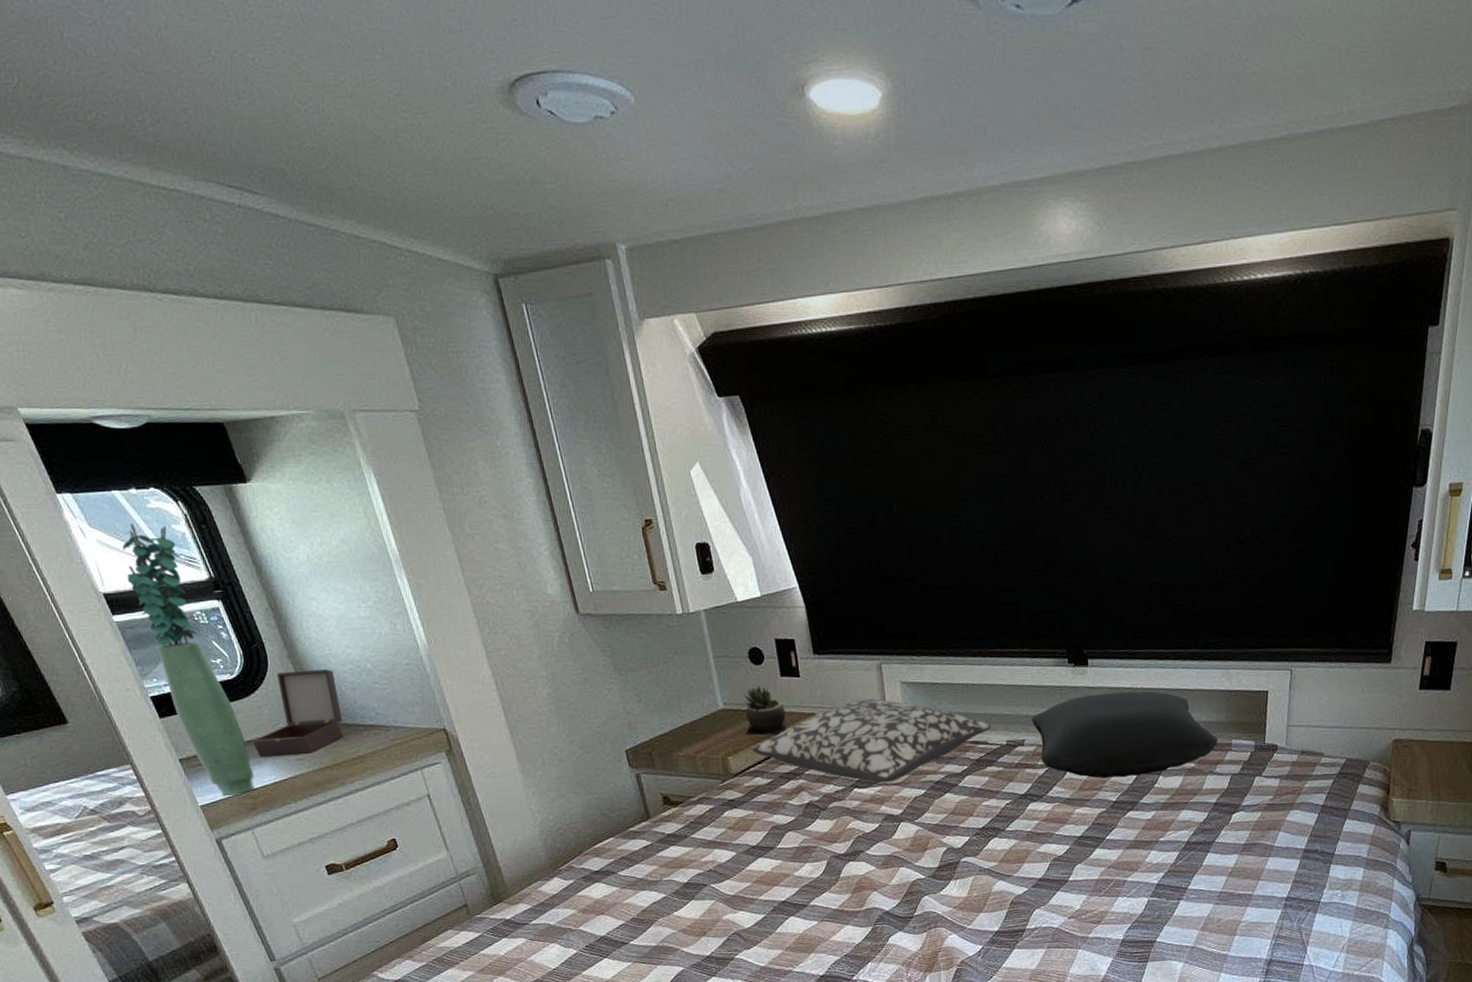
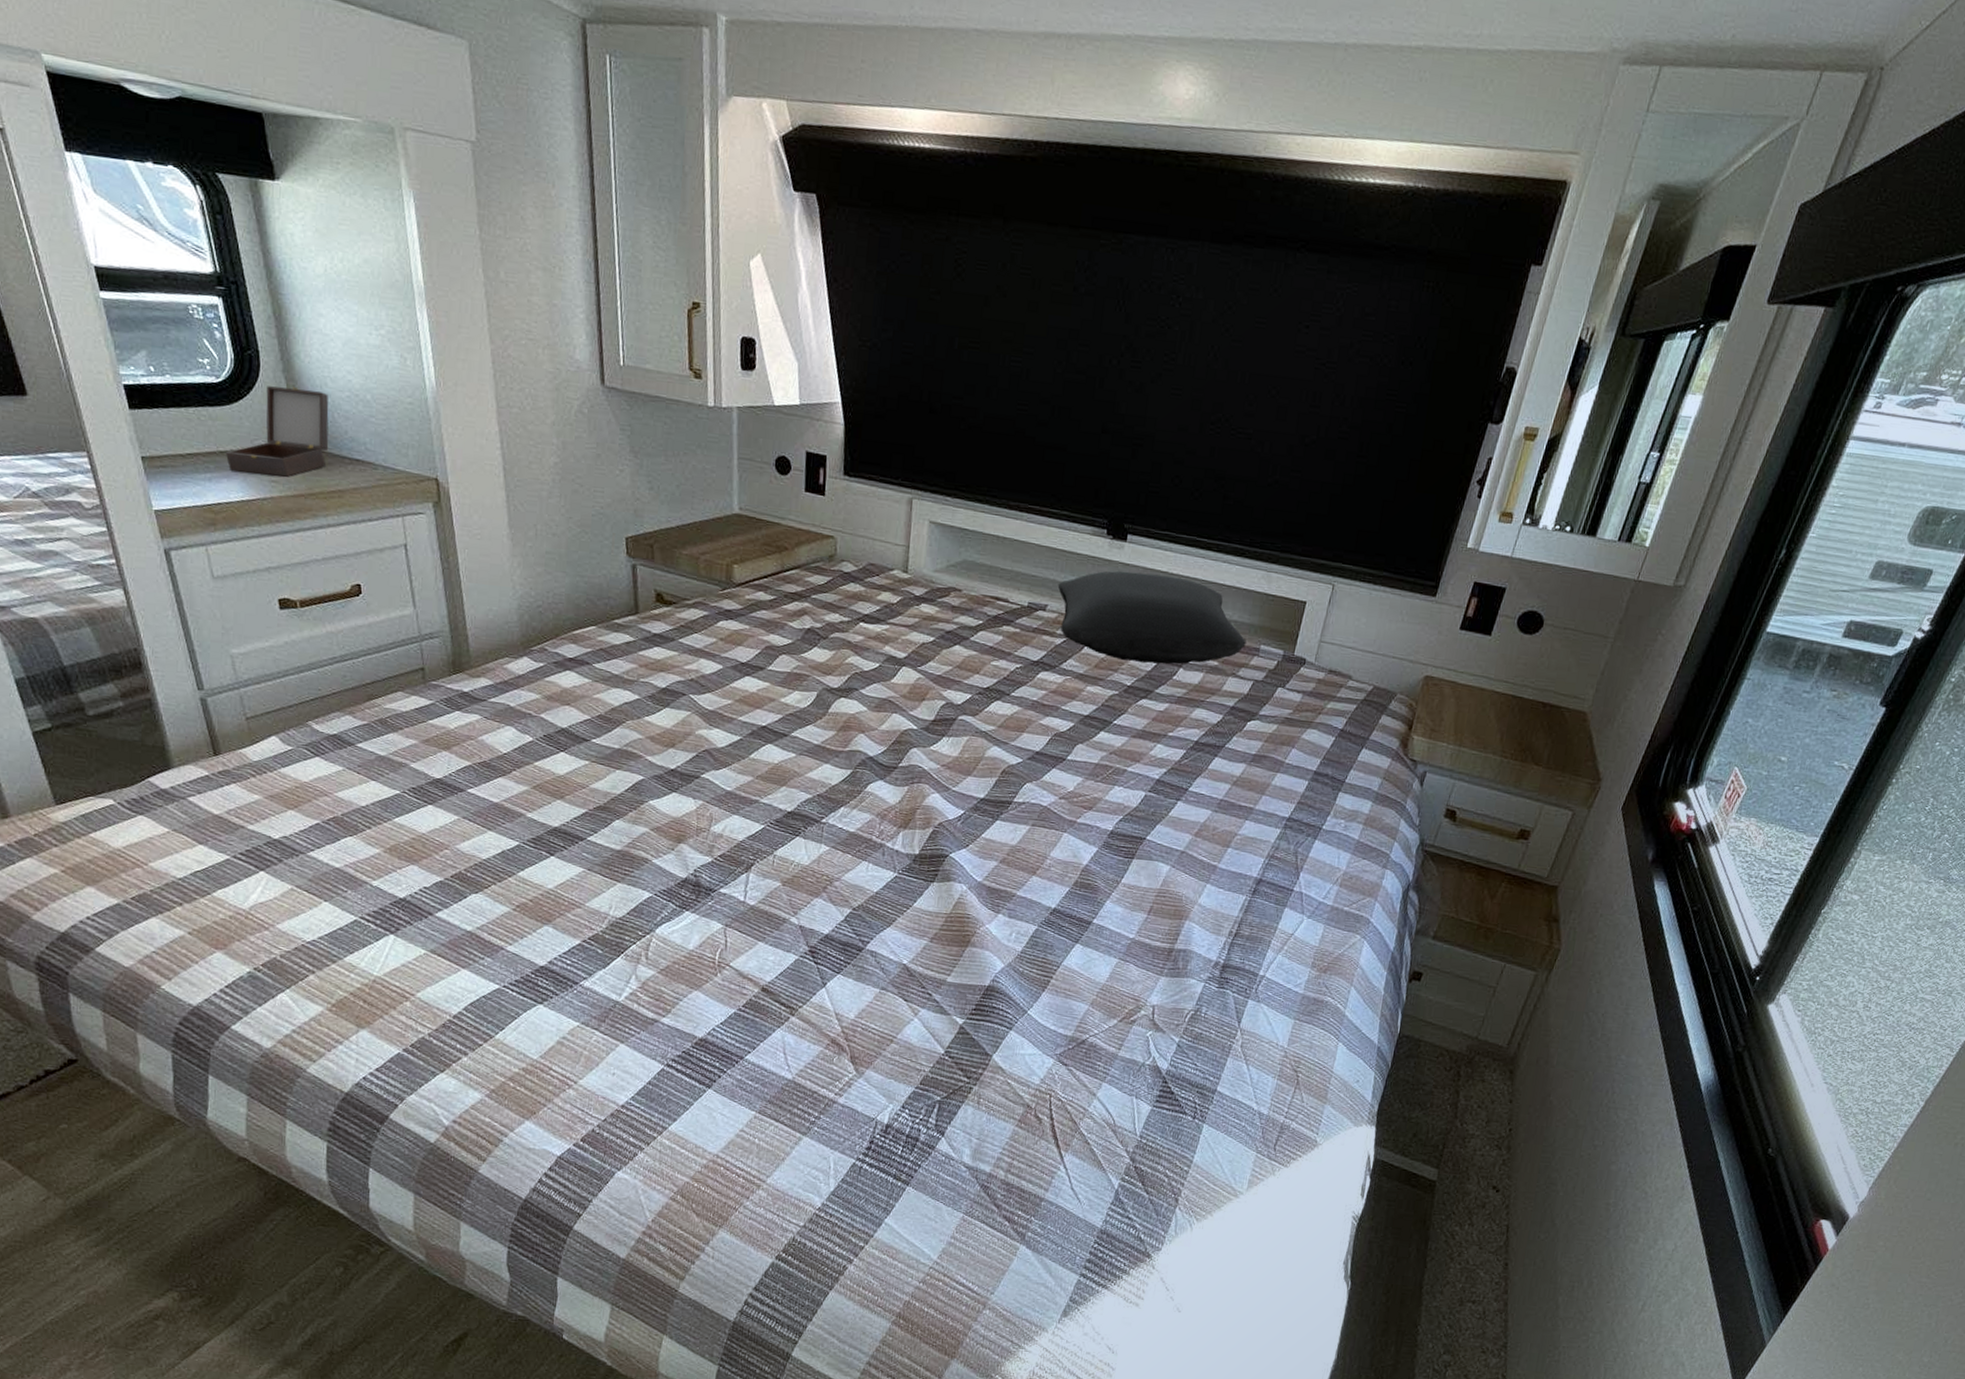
vase: present [122,524,255,796] -> none [124,199,221,507]
succulent plant: present [744,685,791,736] -> none [755,496,807,552]
pillow: present [751,698,992,784] -> none [759,530,1016,623]

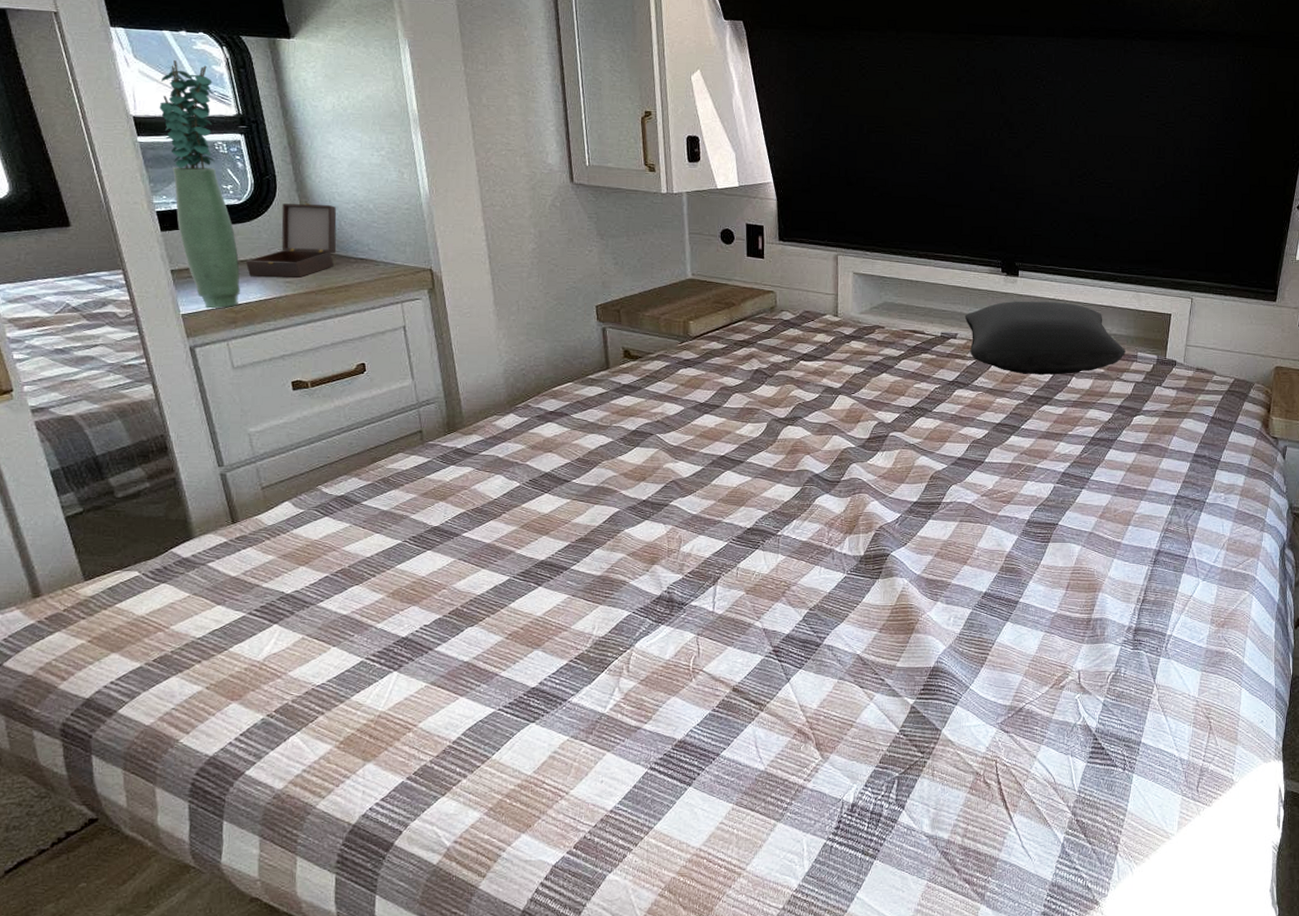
vase: none [124,199,221,507] -> present [159,60,241,308]

